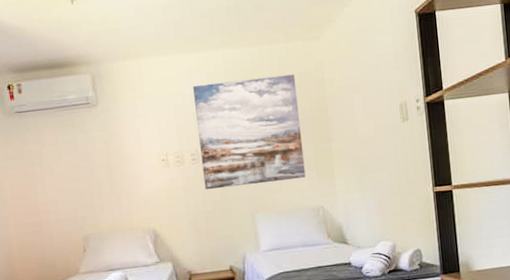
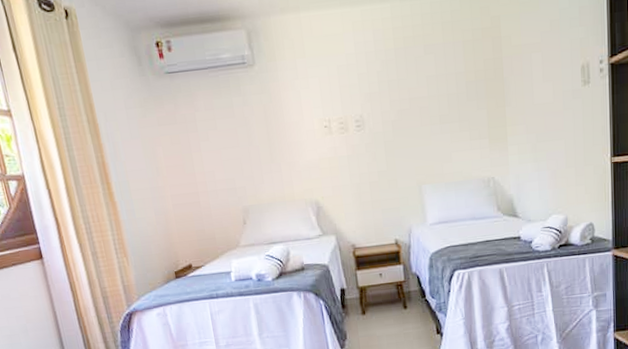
wall art: present [193,74,306,190] -> none [358,30,477,160]

